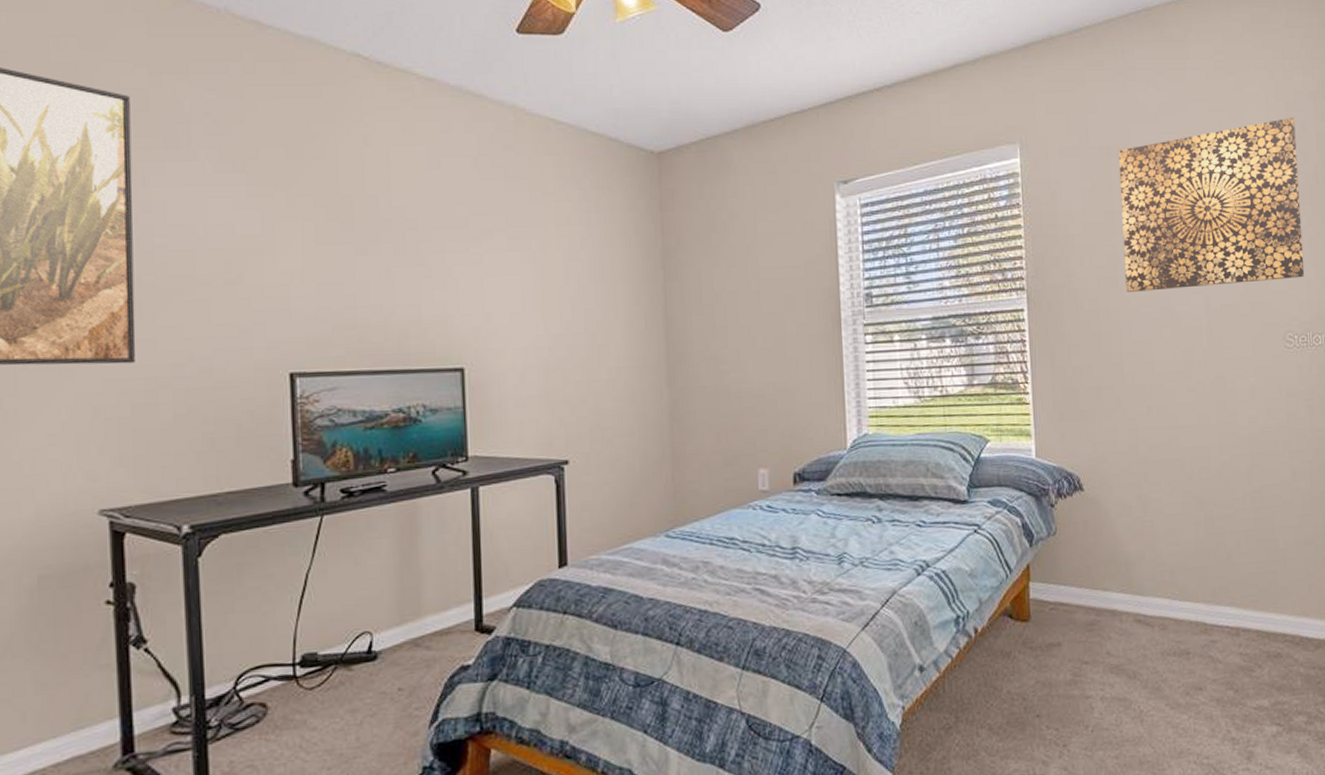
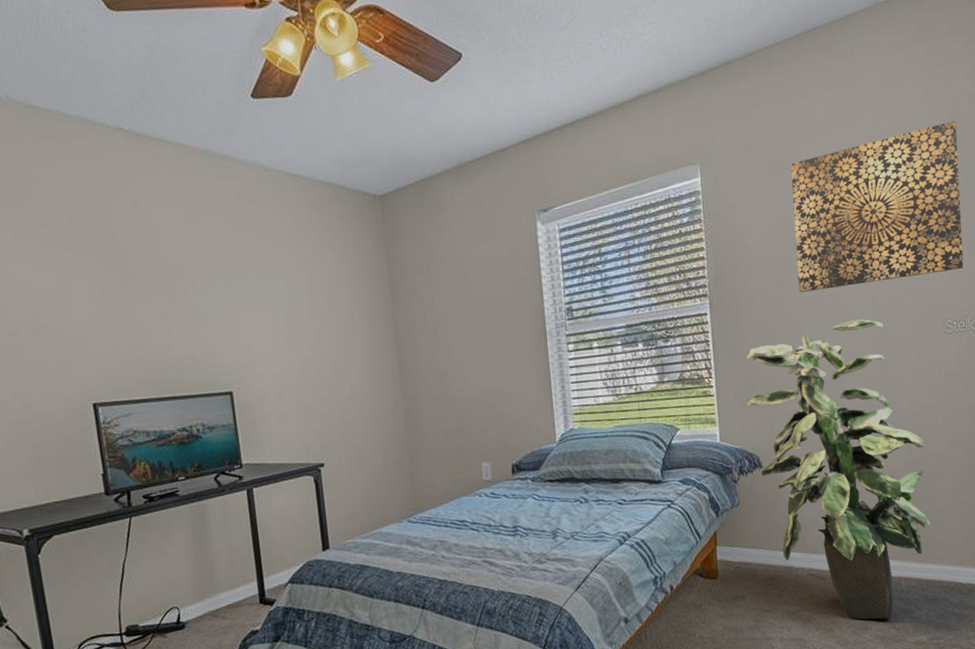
indoor plant: none [1066,327,1272,678] -> present [745,319,931,620]

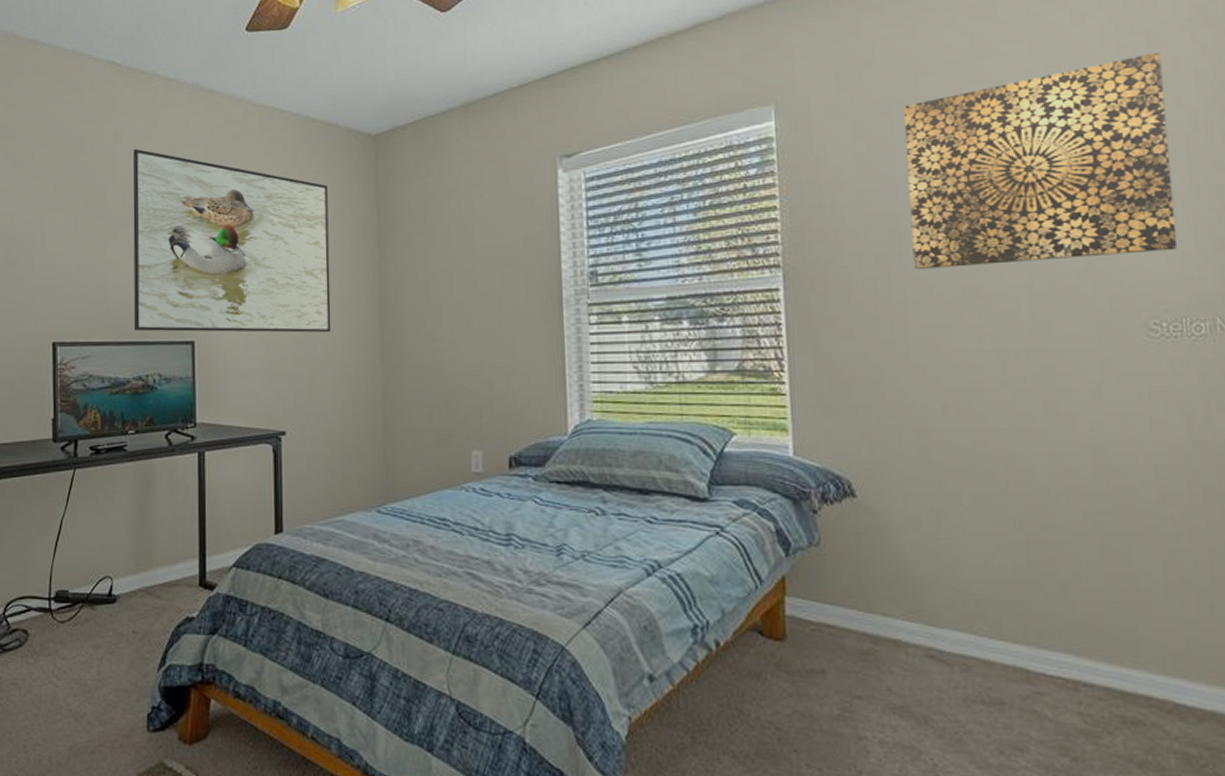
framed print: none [152,213,356,386] -> present [133,148,331,333]
indoor plant: present [745,319,931,620] -> none [833,310,1128,741]

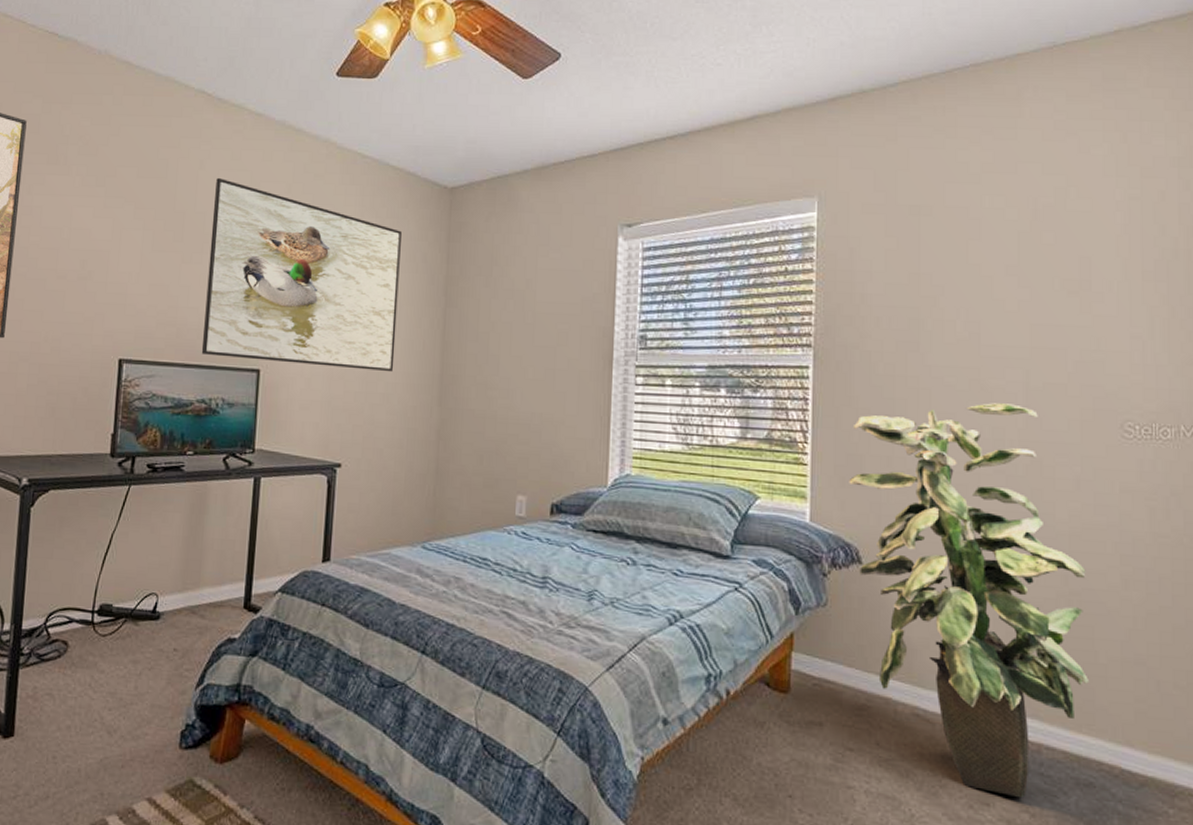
indoor plant: none [833,310,1128,741] -> present [849,403,1089,799]
wall art: present [903,51,1178,270] -> none [929,184,1154,362]

